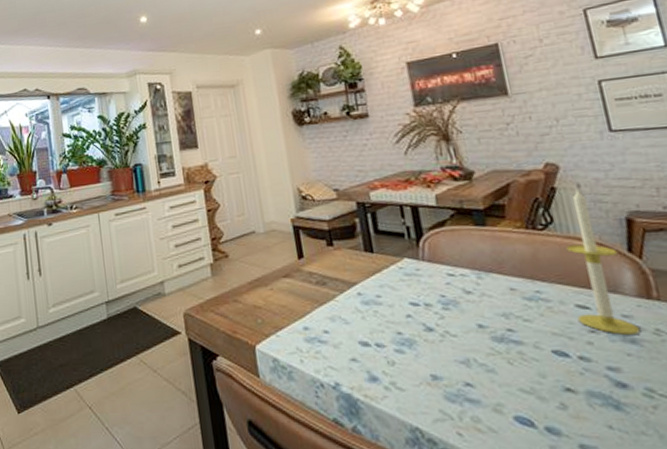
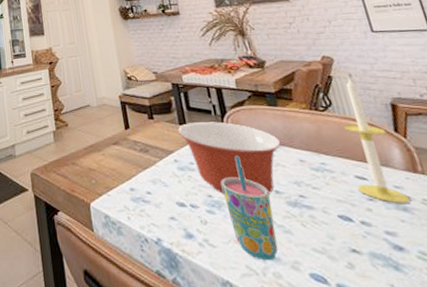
mixing bowl: none [362,246,489,330] -> present [177,122,282,194]
cup: none [413,287,479,404] -> present [220,157,279,261]

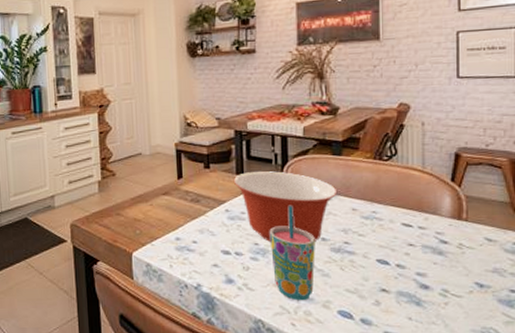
candle: present [344,77,411,203] -> none [401,126,448,248]

